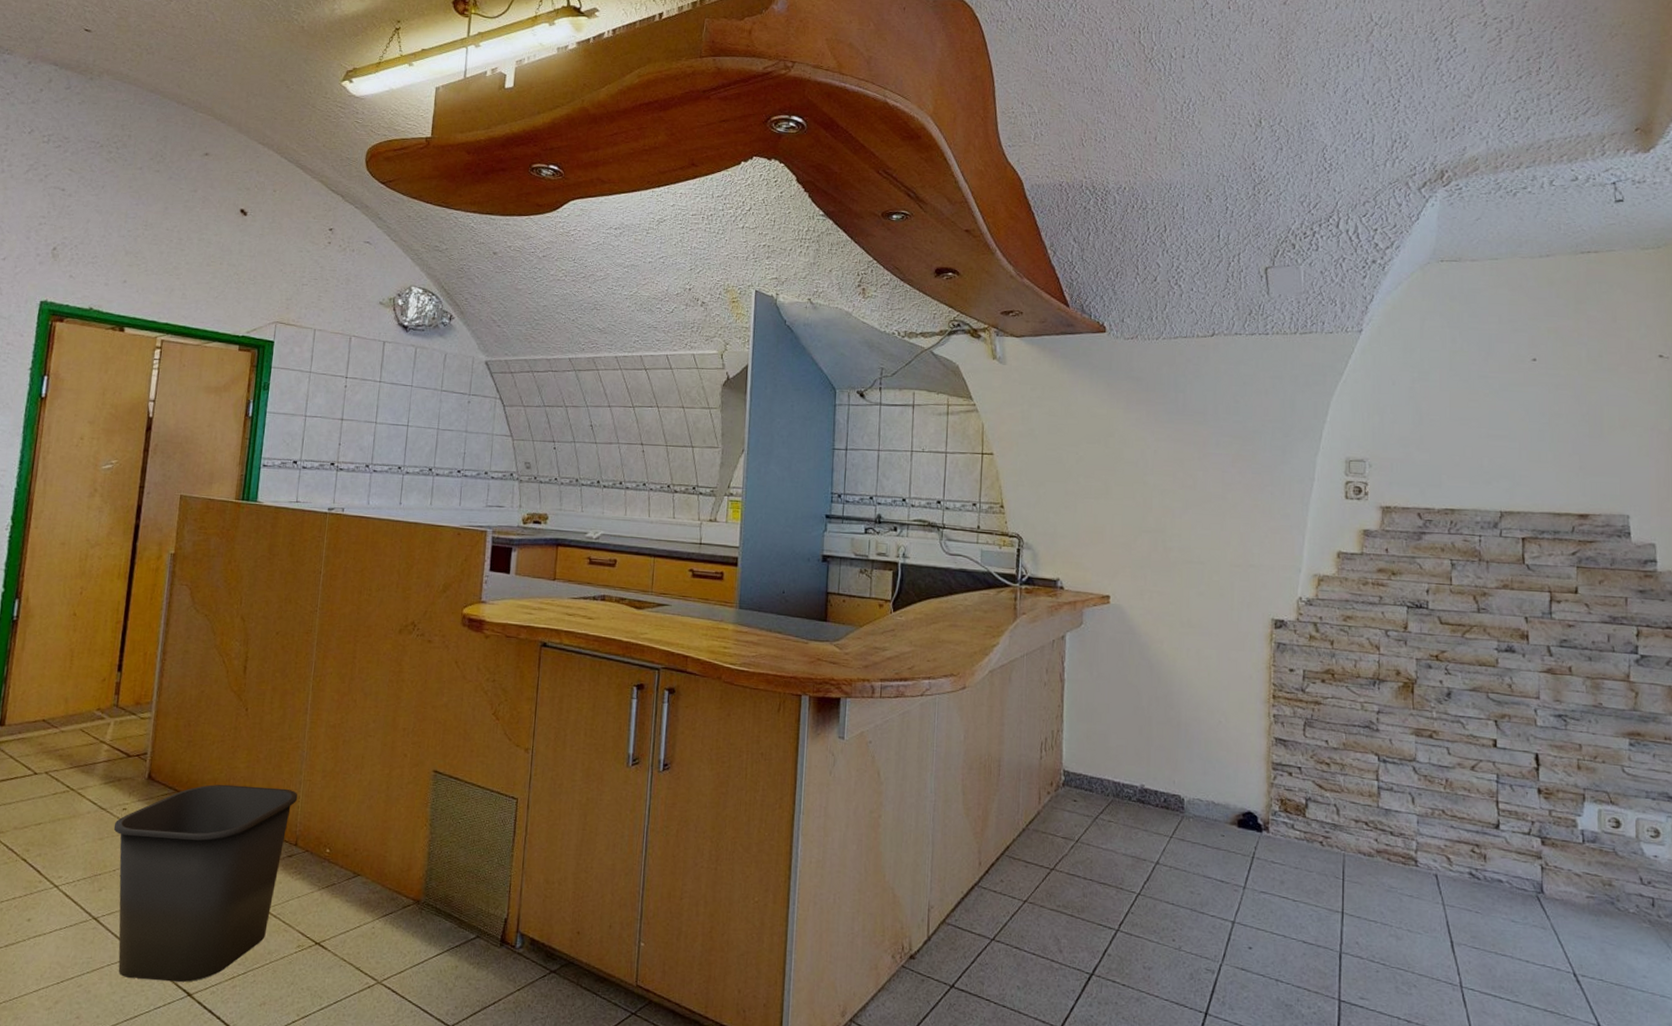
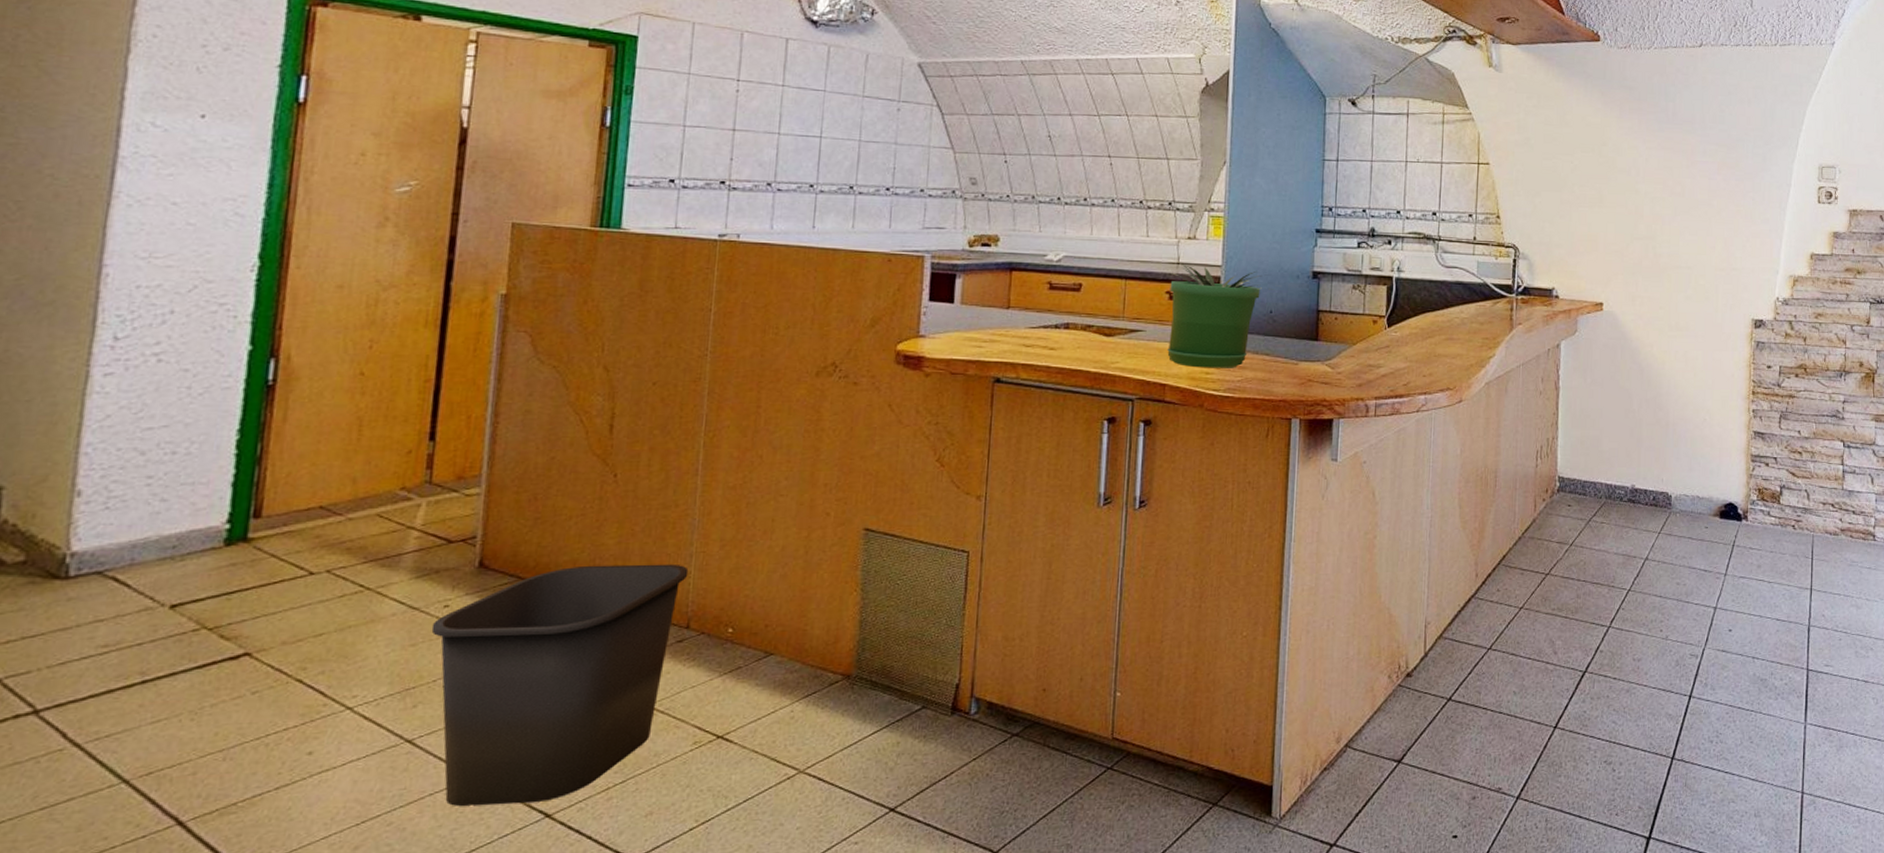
planter: none [690,539,786,644] -> present [1167,259,1274,368]

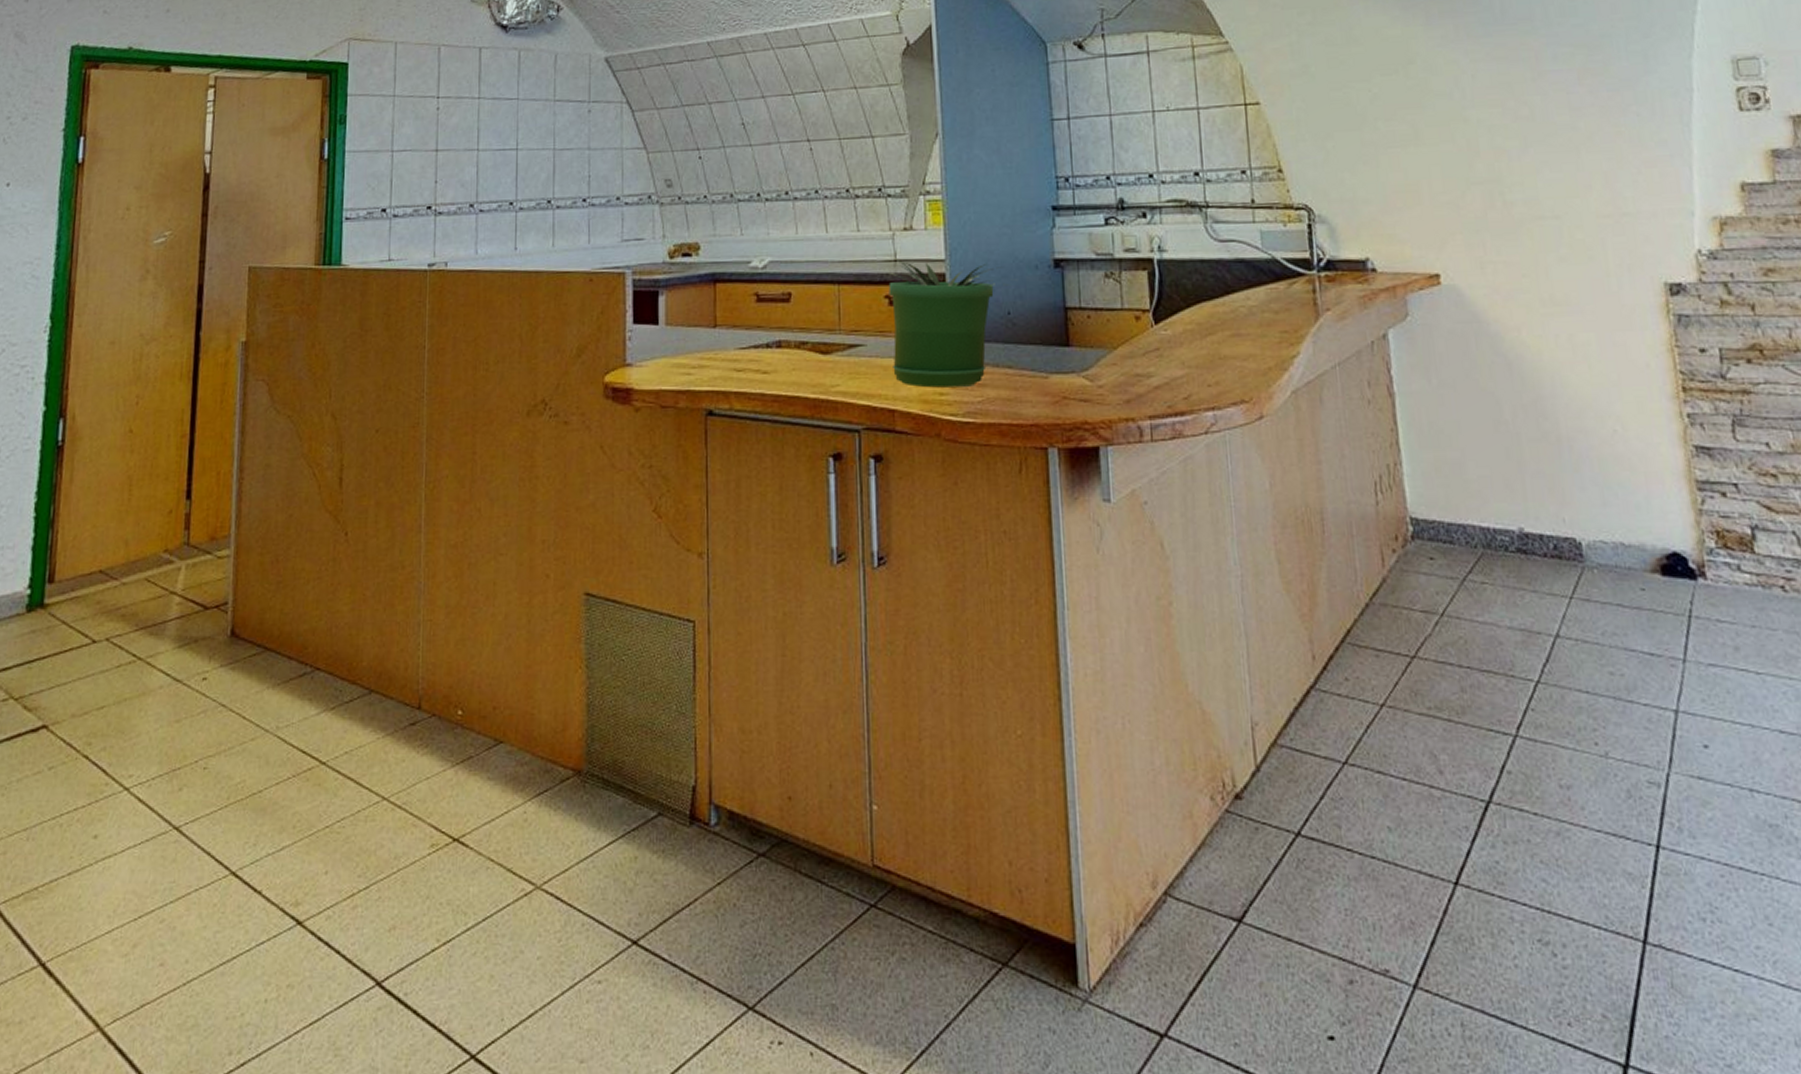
waste bin: present [431,564,689,806] -> none [192,633,417,905]

